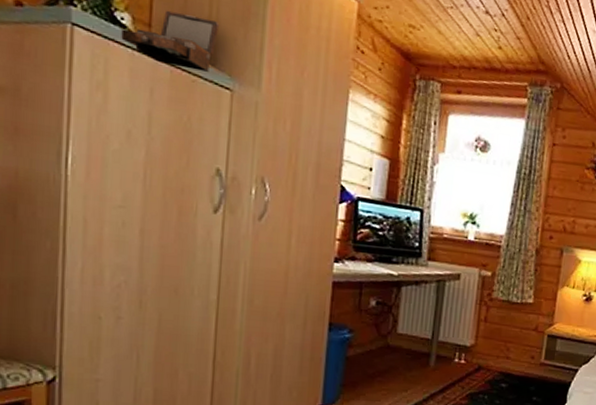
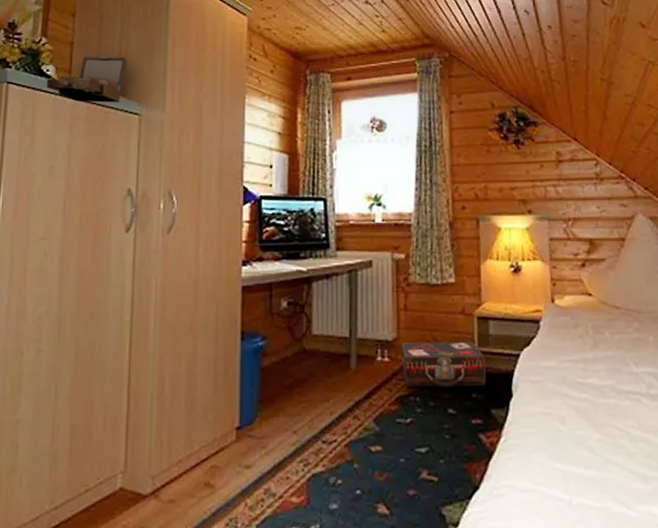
suitcase: none [475,349,549,393] -> present [400,341,486,388]

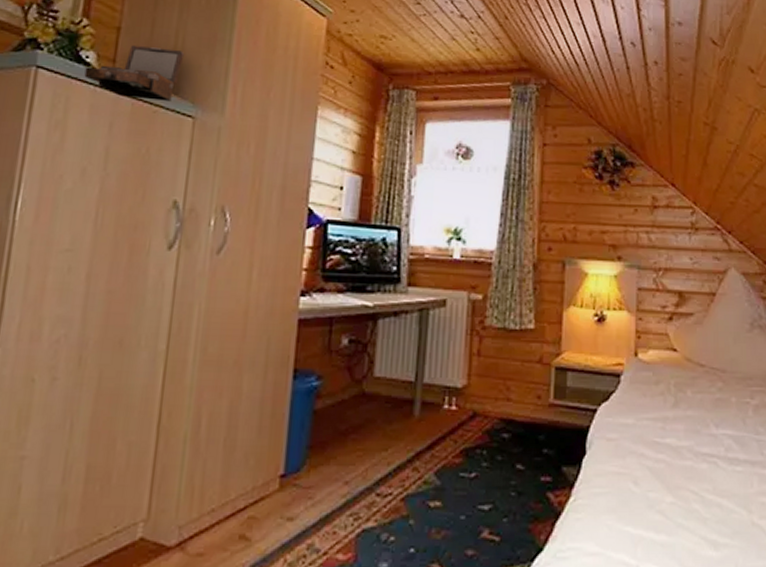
suitcase: present [400,341,486,388] -> none [469,391,560,442]

